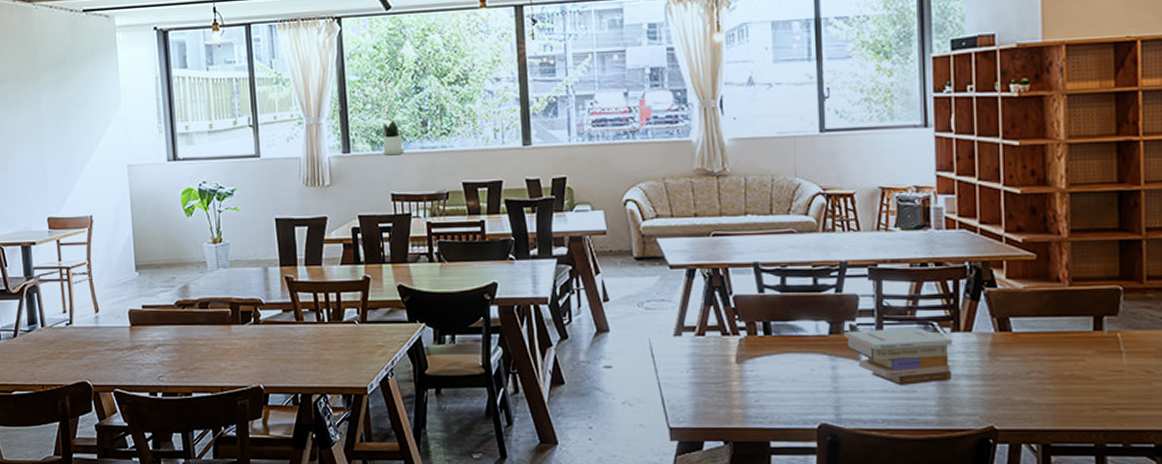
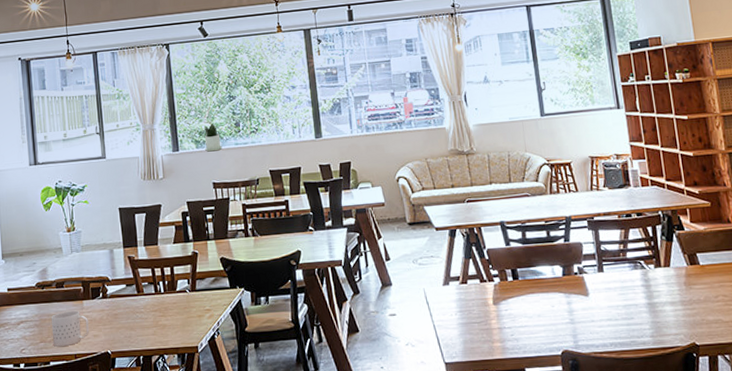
mug: none [193,336,238,377] -> present [51,310,89,347]
books: present [843,327,953,385] -> none [573,265,659,314]

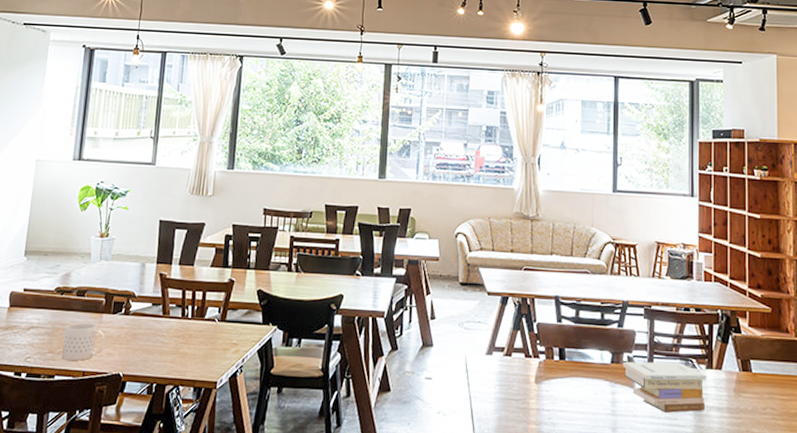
planter: present [204,124,223,152] -> none [262,146,280,176]
books: none [573,265,659,314] -> present [622,361,707,413]

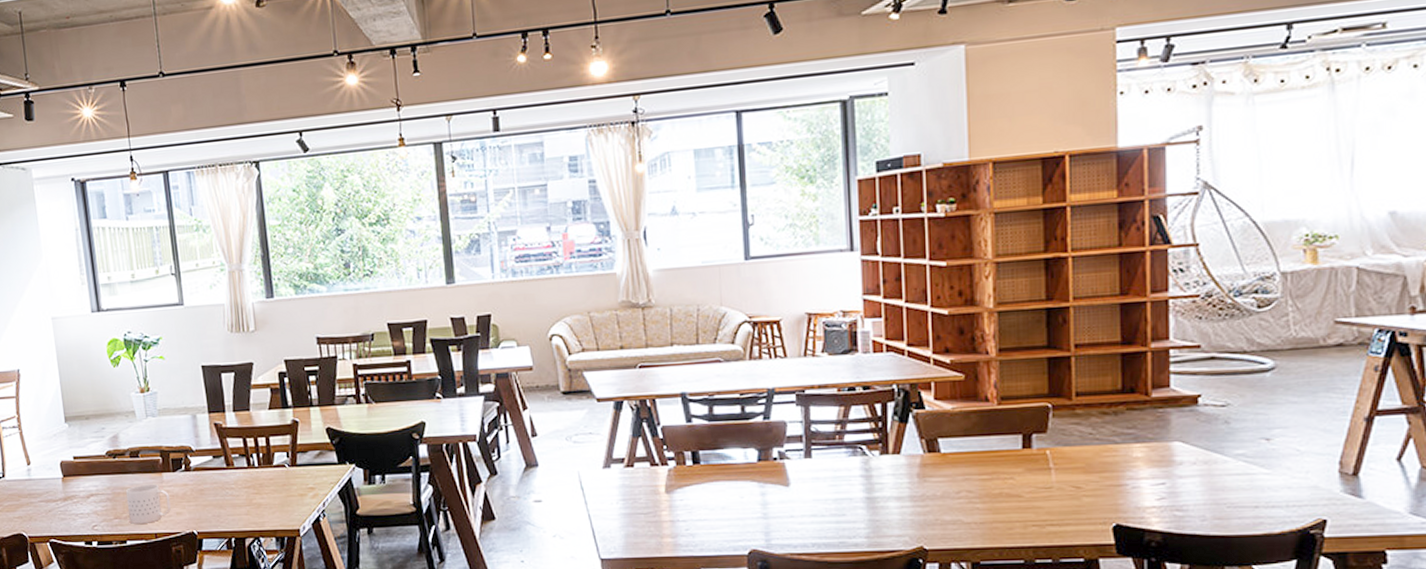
books: present [622,361,707,413] -> none [772,451,882,509]

